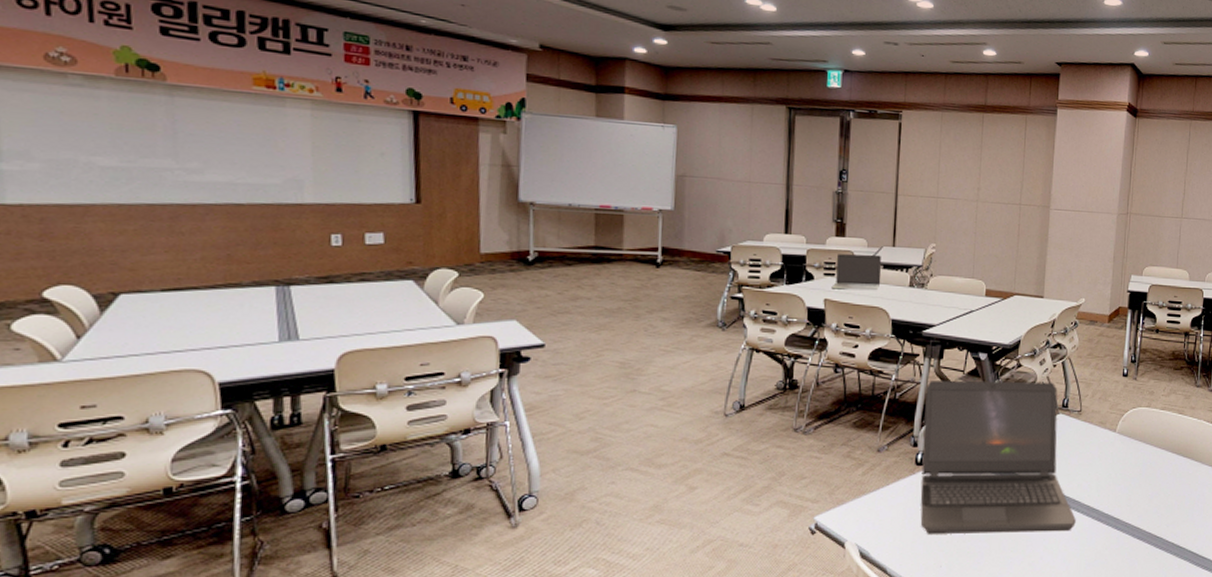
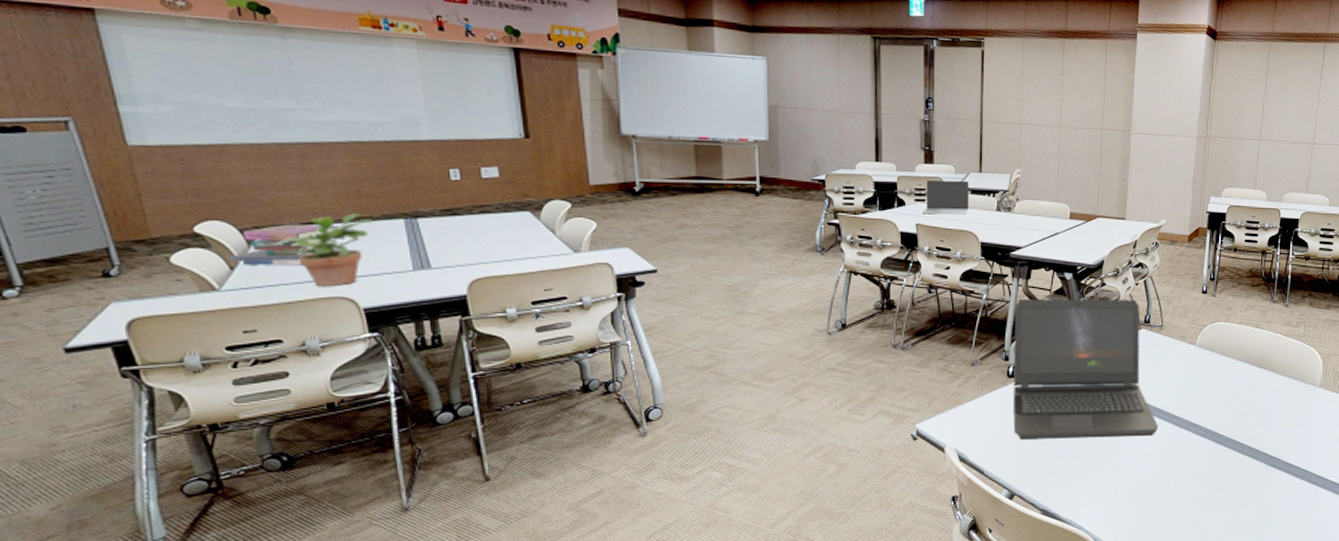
books: none [78,290,204,335] -> present [230,224,341,266]
potted plant: none [133,279,242,359] -> present [277,213,373,287]

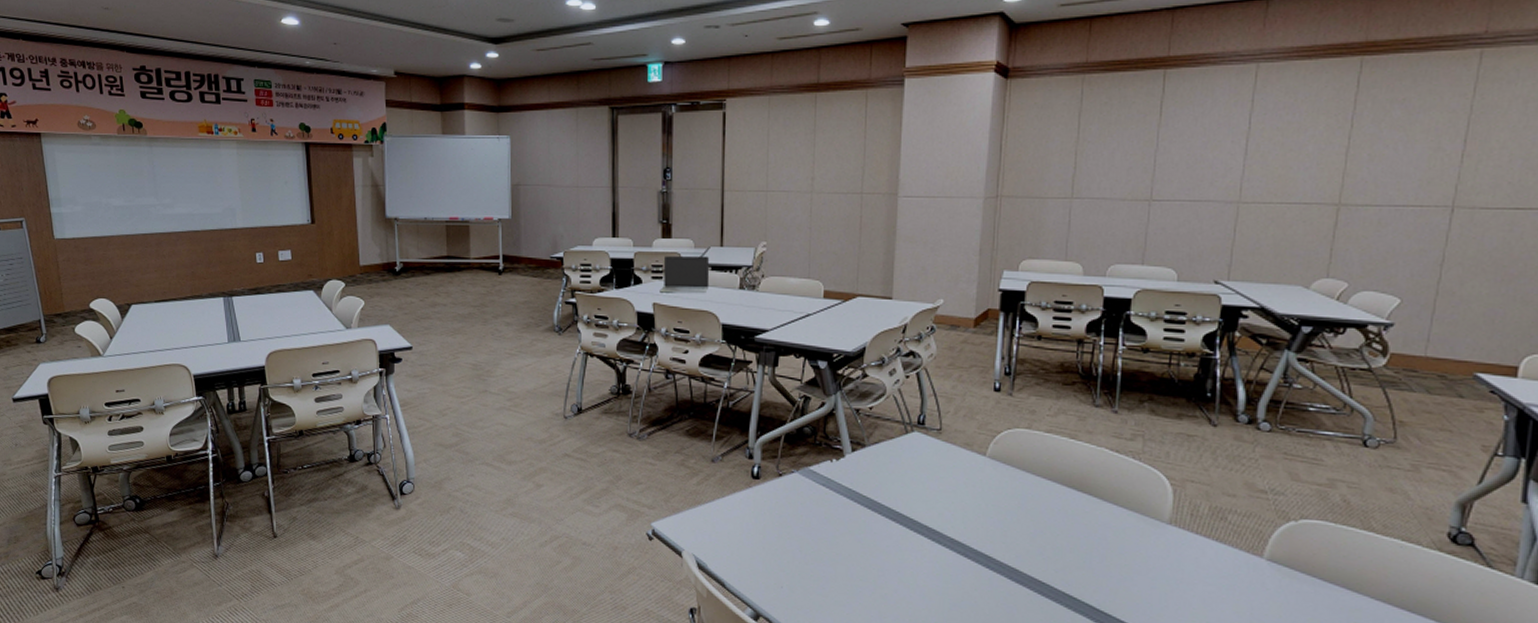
books: present [230,224,341,266] -> none [110,301,180,337]
potted plant: present [277,213,373,287] -> none [140,292,202,356]
laptop computer: present [1013,298,1158,440] -> none [758,388,937,565]

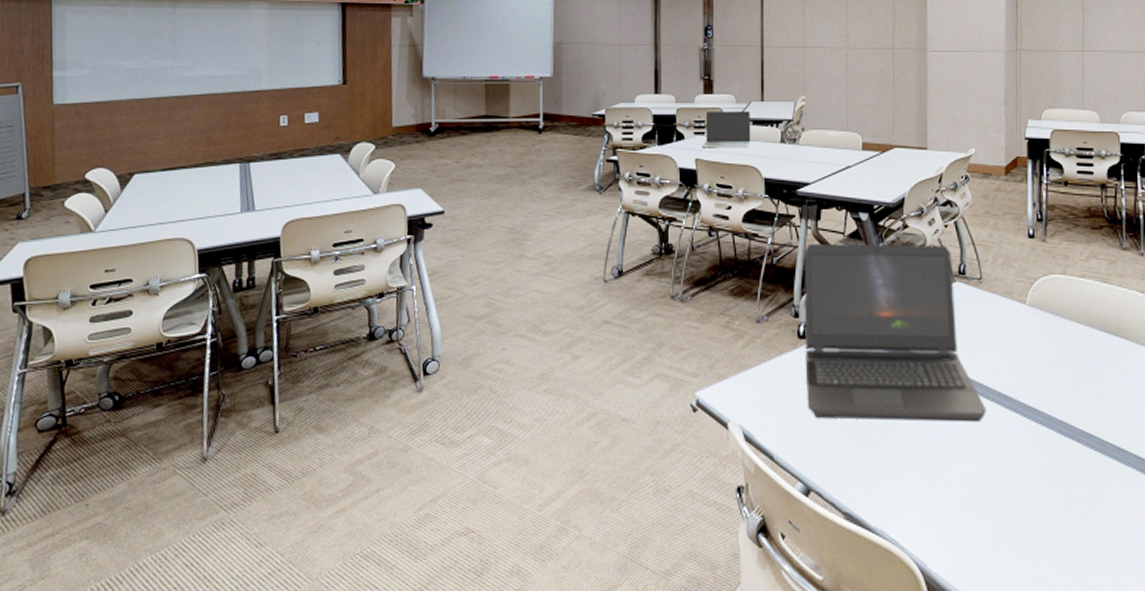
laptop computer: none [758,388,937,565] -> present [804,243,986,423]

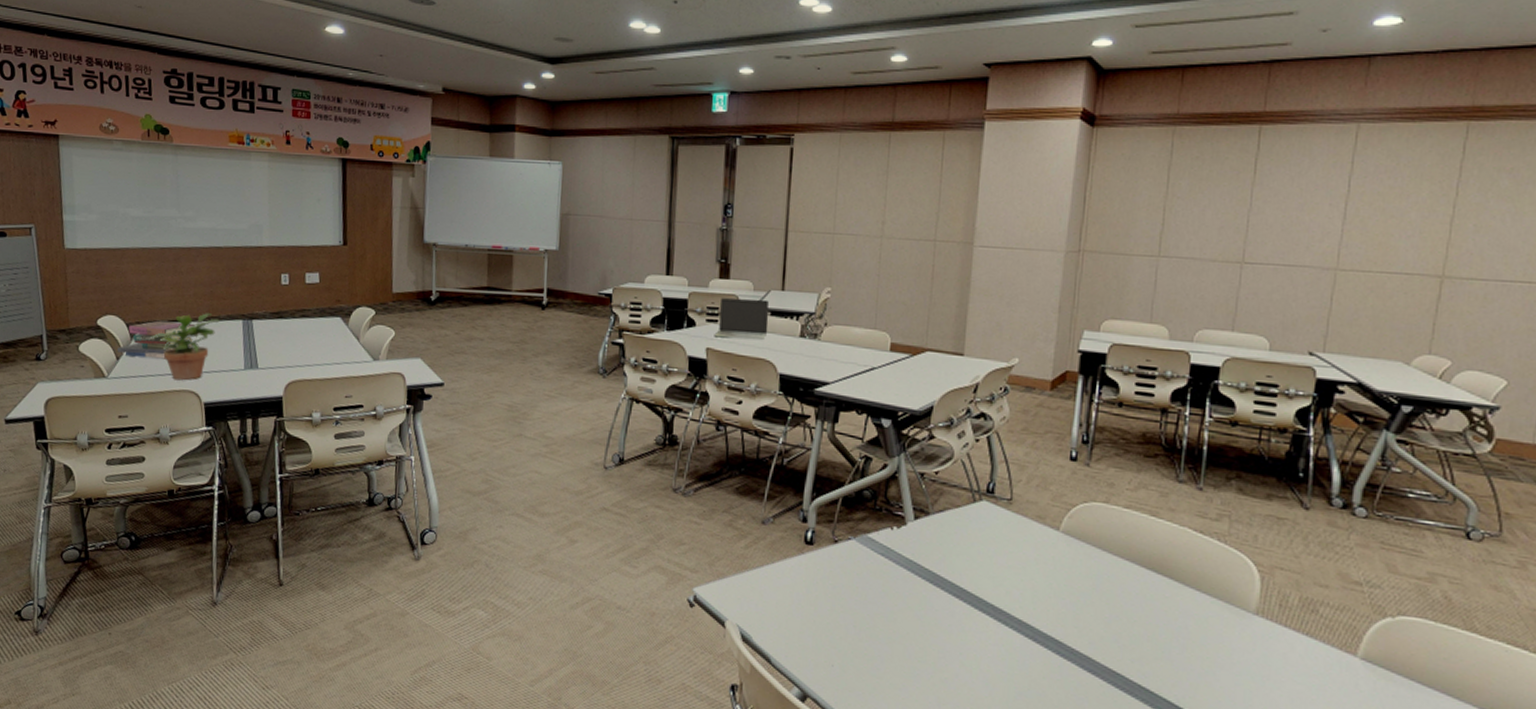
books: none [106,170,190,208] -> present [117,320,195,359]
potted plant: none [142,159,216,229] -> present [150,313,220,381]
laptop computer: present [804,243,986,423] -> none [809,446,1003,648]

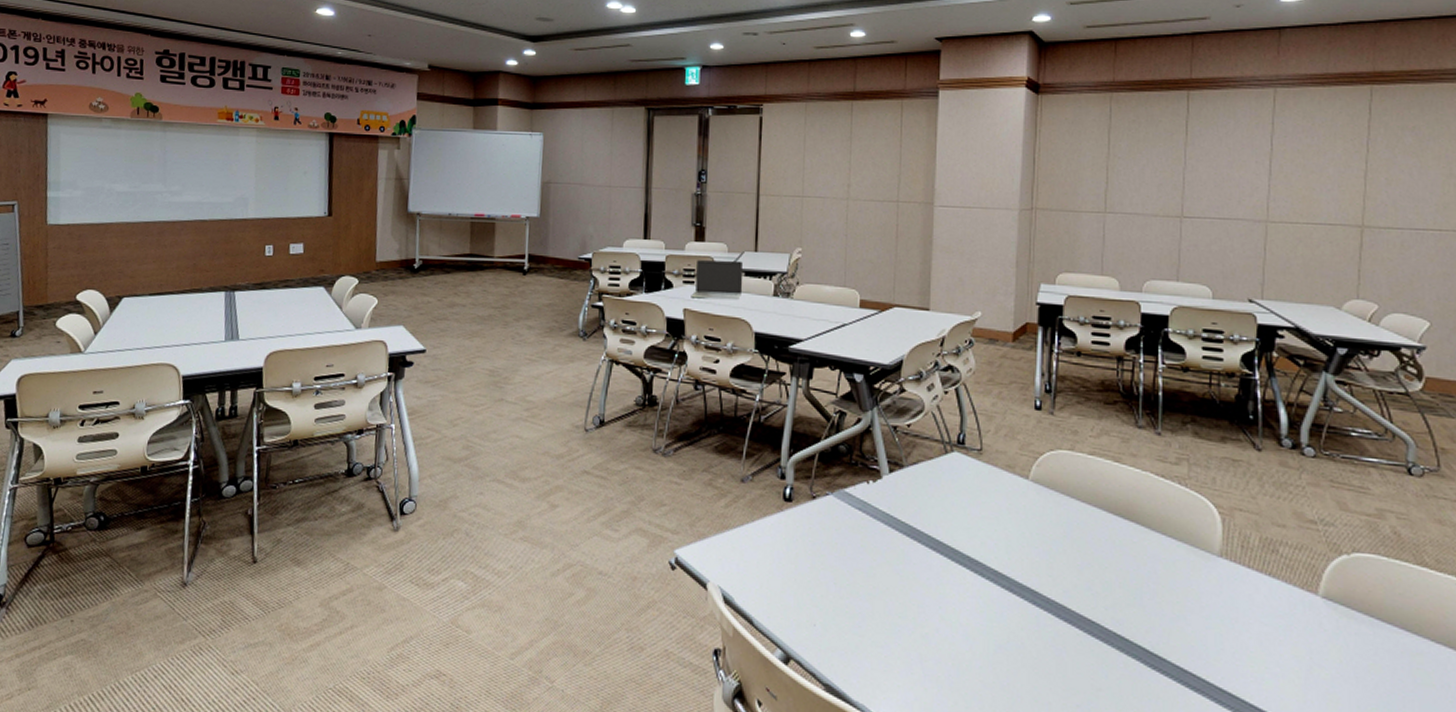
books: present [117,320,195,359] -> none [96,294,177,333]
potted plant: present [150,313,220,381] -> none [130,285,202,354]

